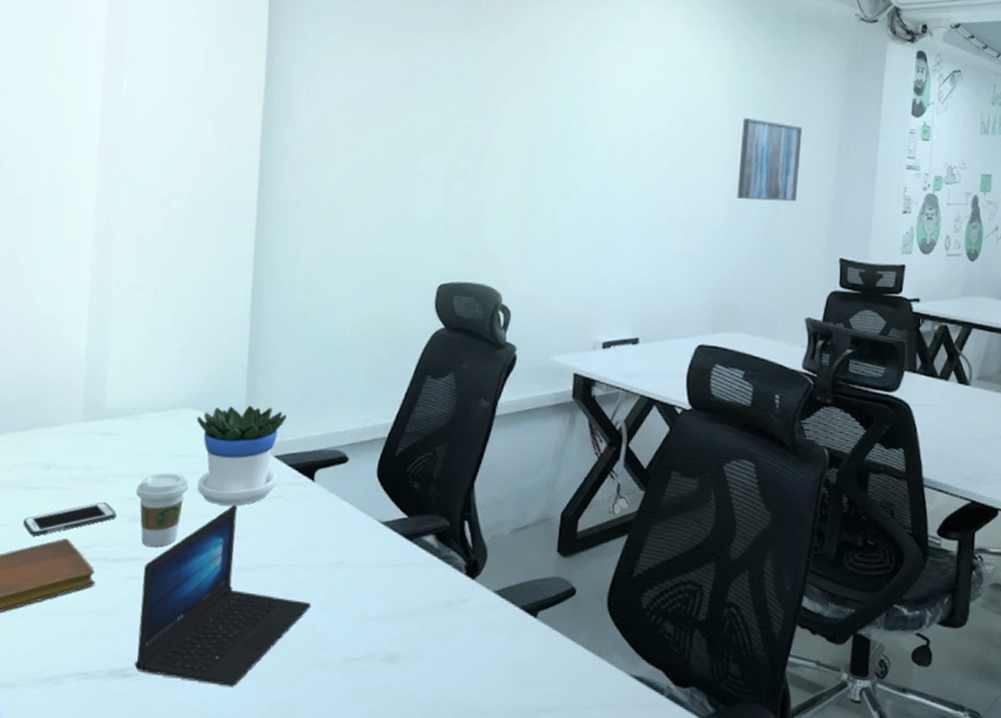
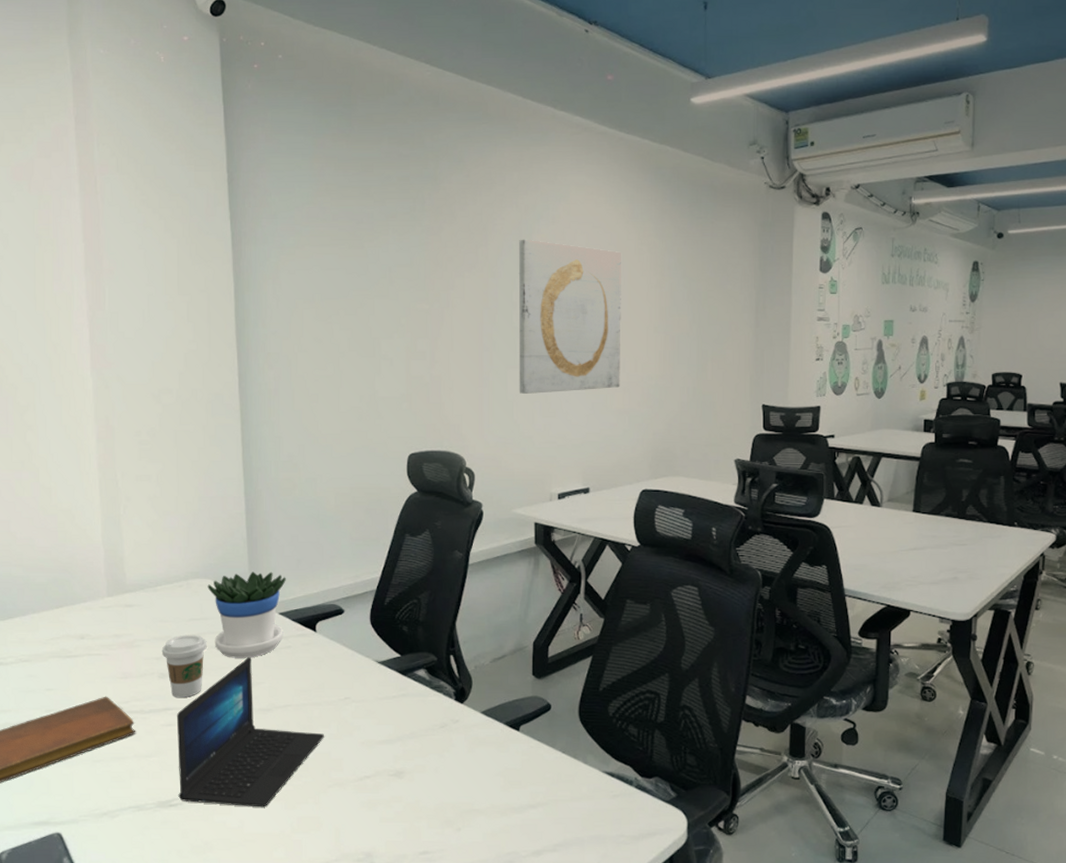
cell phone: present [22,501,116,537] -> none [66,663,147,697]
wall art: none [568,56,694,228] -> present [518,239,622,394]
wall art: present [737,118,803,202] -> none [668,285,723,359]

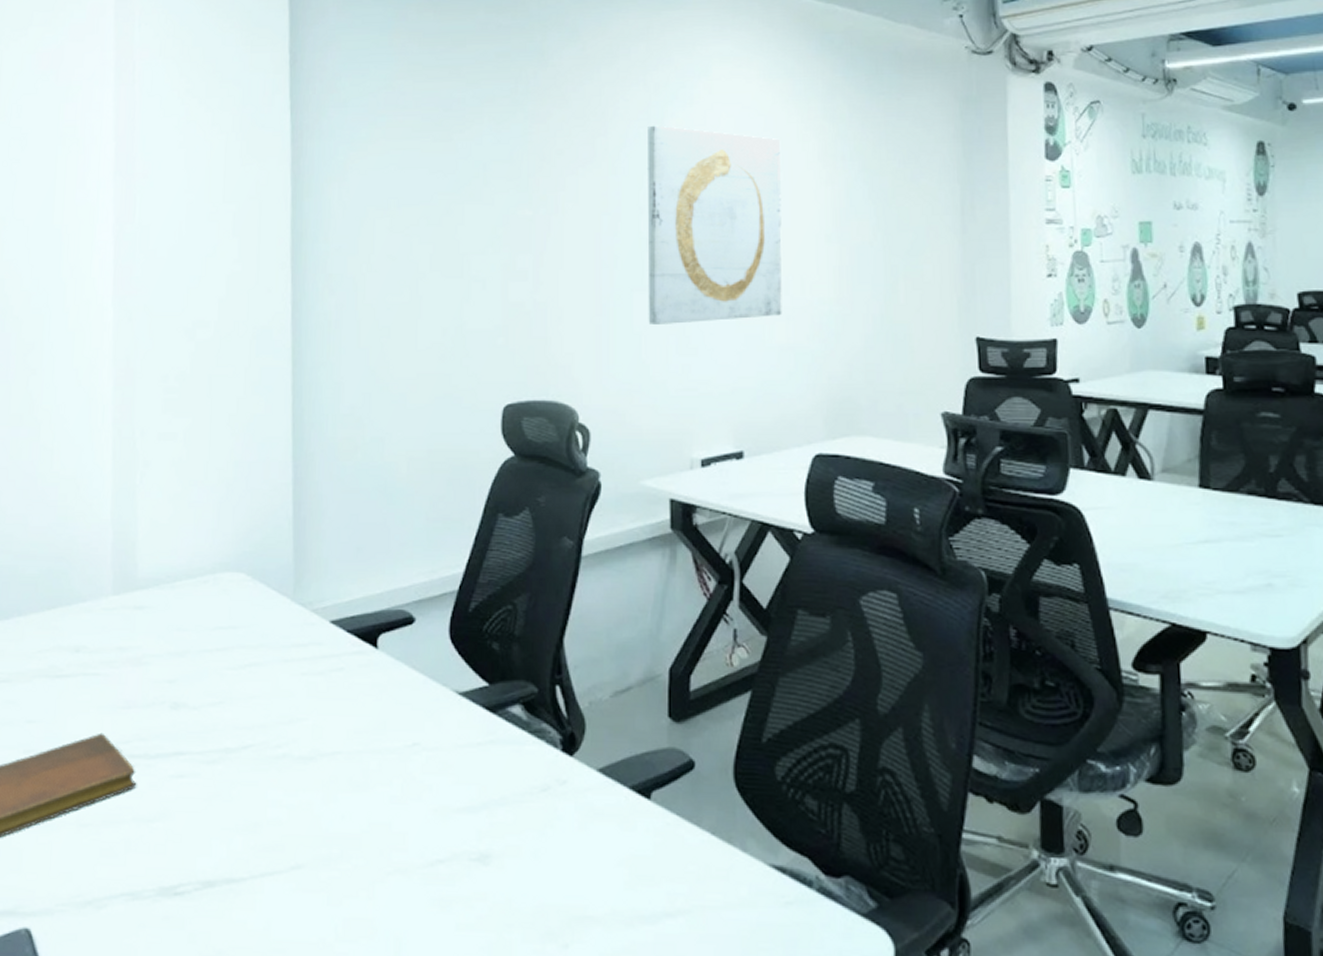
coffee cup: present [161,635,207,698] -> none [176,649,235,739]
laptop: present [176,657,324,807] -> none [186,682,383,902]
flowerpot: present [207,572,286,658] -> none [239,563,341,684]

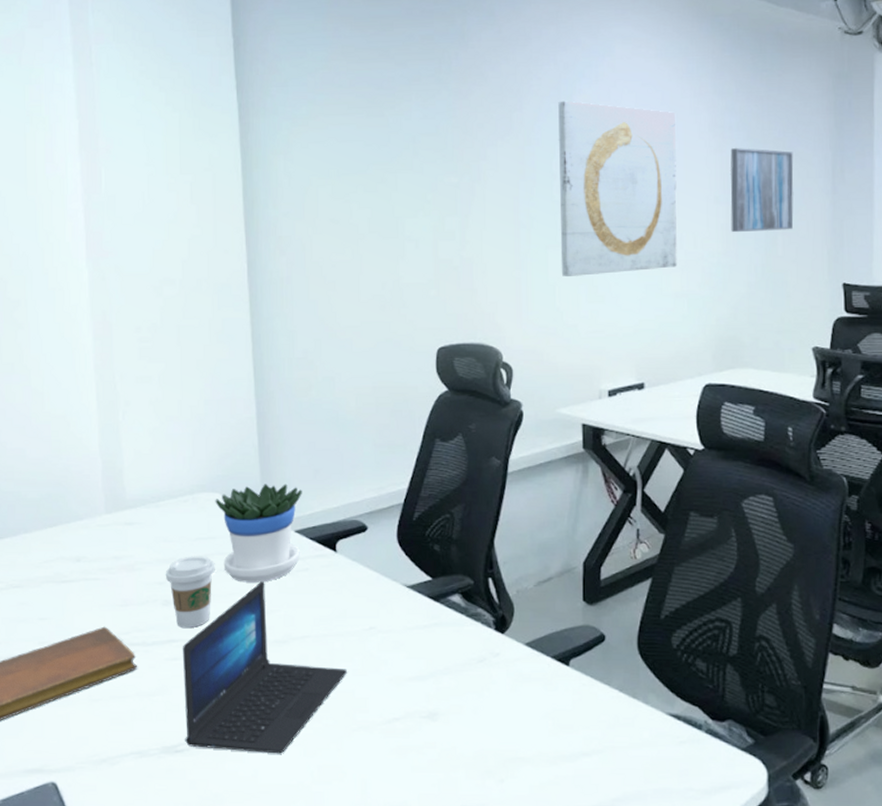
coffee cup: none [176,649,235,739] -> present [165,556,215,629]
laptop: none [186,682,383,902] -> present [182,581,347,754]
flowerpot: none [239,563,341,684] -> present [215,484,302,583]
wall art: none [843,180,917,277] -> present [730,148,794,233]

